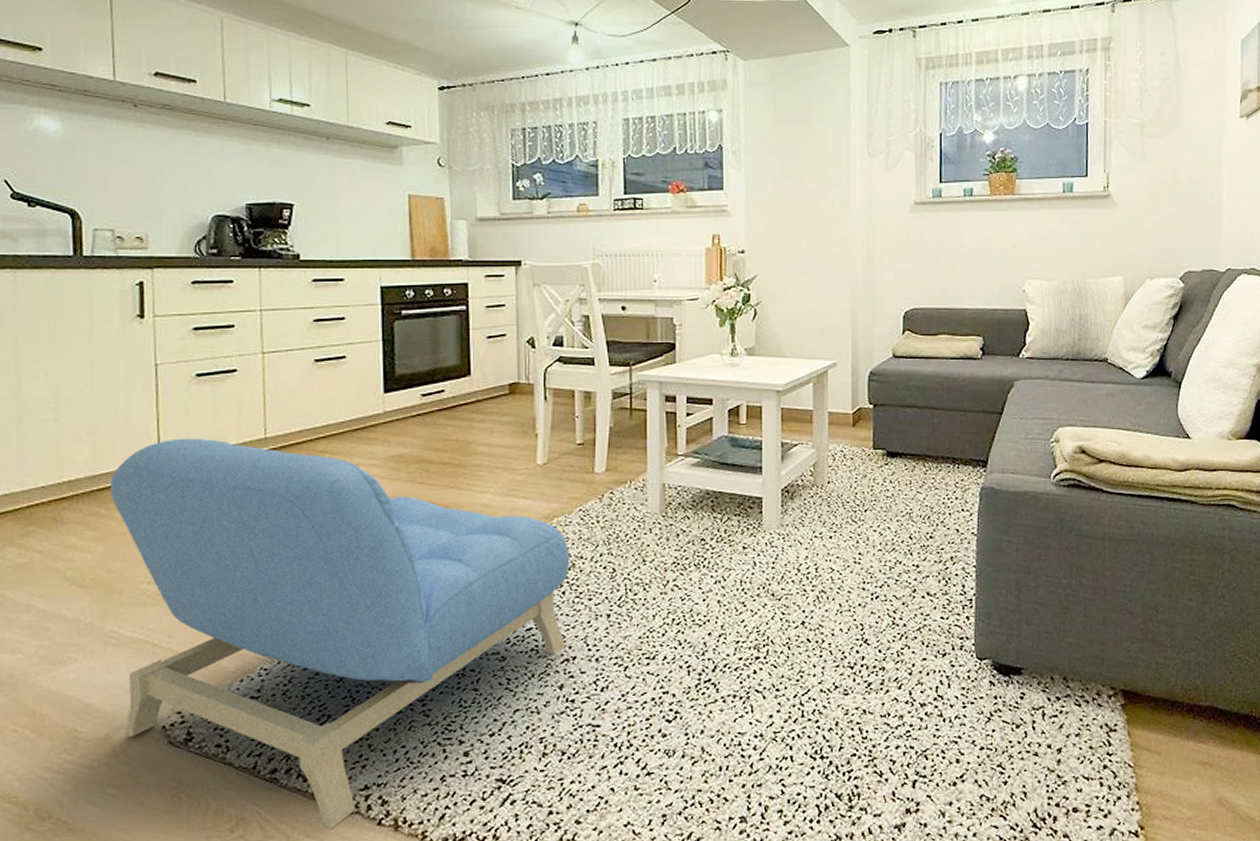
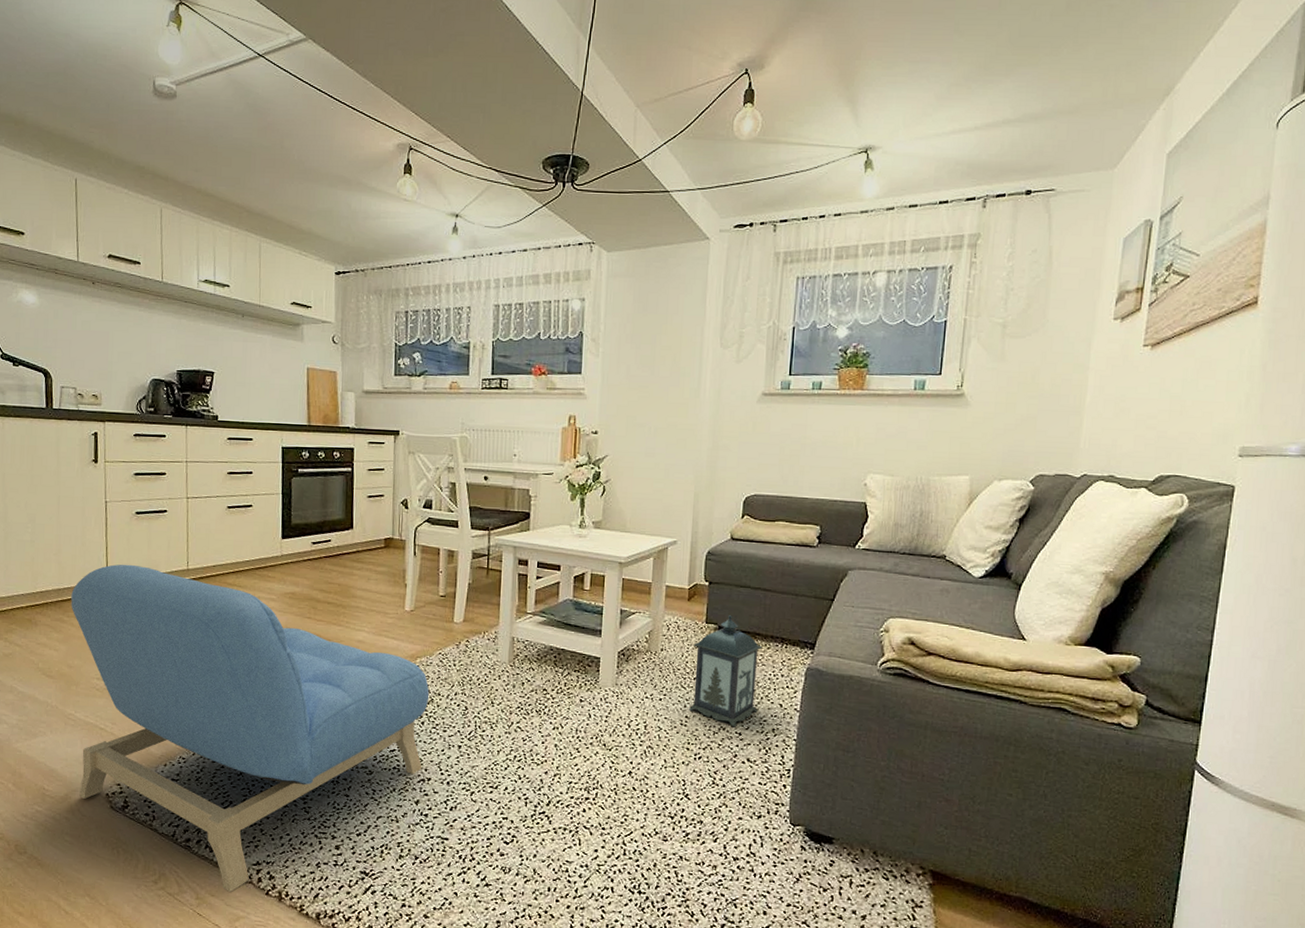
lantern: none [861,438,934,560] -> present [689,615,763,727]

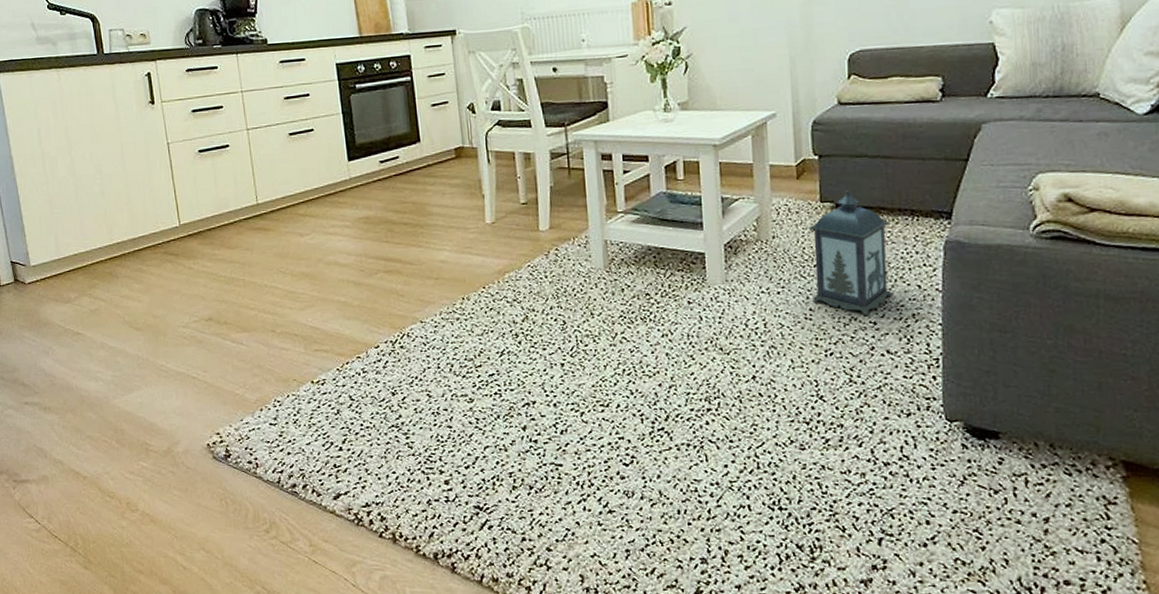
armchair: present [71,564,430,892] -> none [146,205,525,536]

